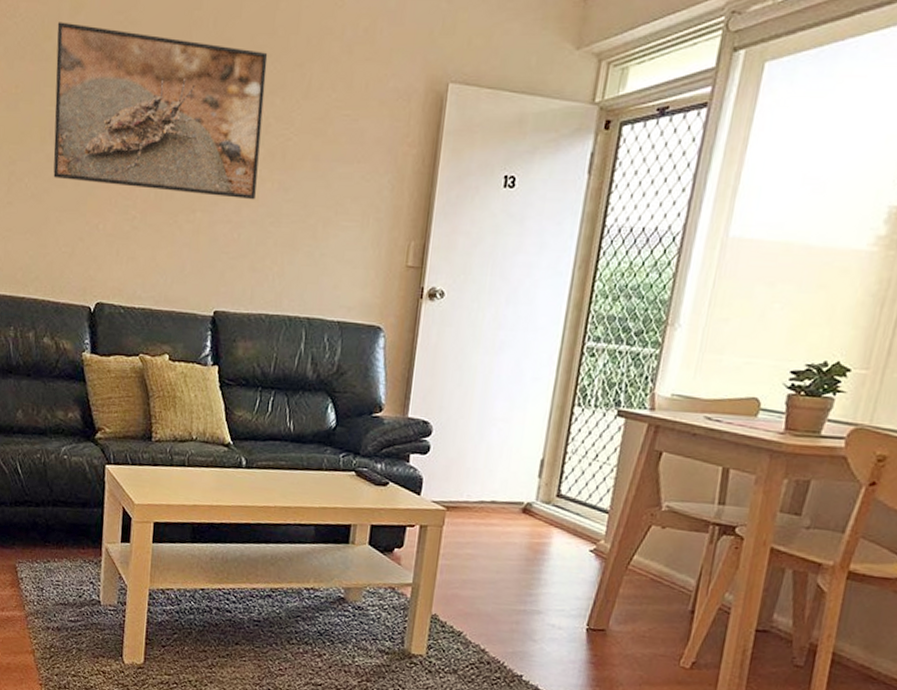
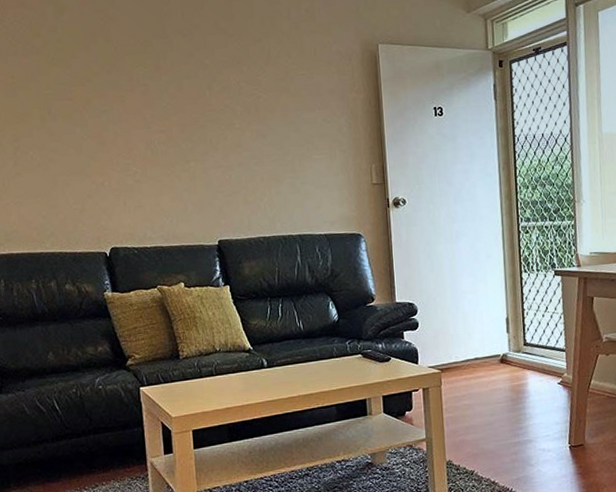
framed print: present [53,22,268,200] -> none [44,22,239,149]

